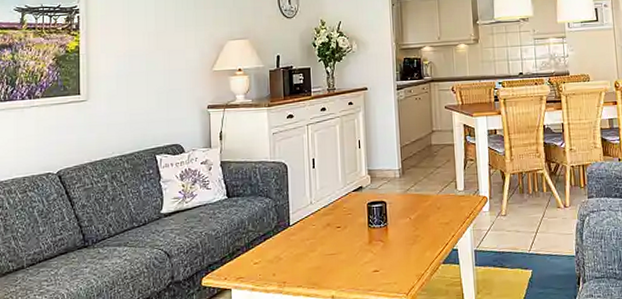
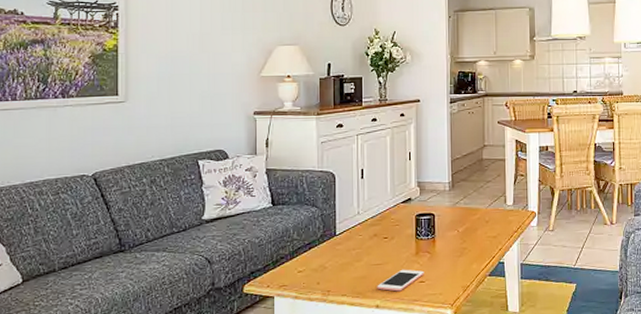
cell phone: none [332,258,378,282] -> present [377,269,424,292]

